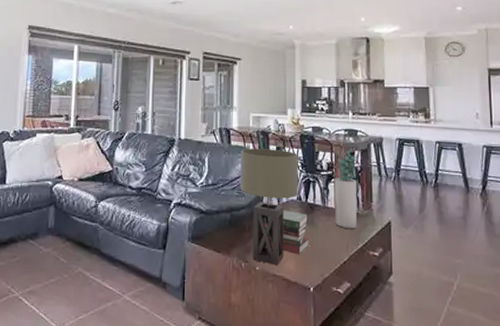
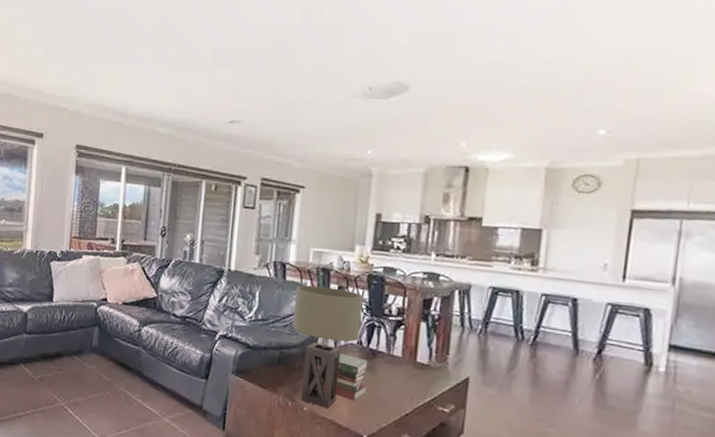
vase: present [335,147,358,230] -> none [400,292,434,382]

